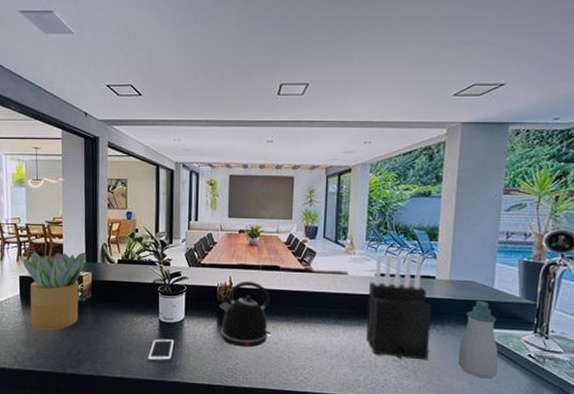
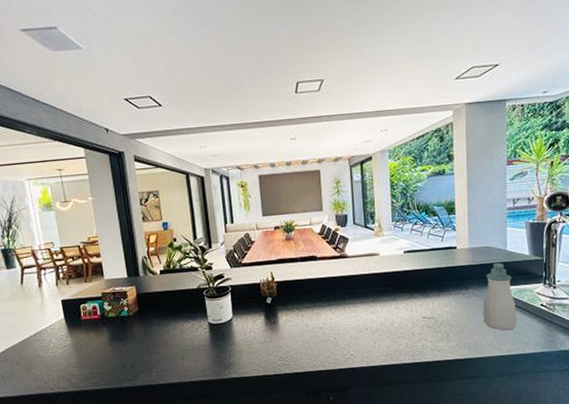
potted plant: present [22,251,87,330] -> none [62,268,128,350]
cell phone: present [147,338,175,363] -> none [202,339,227,364]
kettle: present [219,281,271,348] -> none [264,273,316,336]
knife block: present [366,254,433,361] -> none [399,230,458,325]

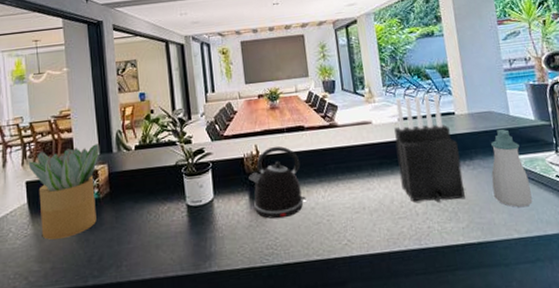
potted plant: none [62,268,128,350] -> present [28,144,100,240]
kettle: none [264,273,316,336] -> present [249,146,306,219]
knife block: none [399,230,458,325] -> present [394,95,465,202]

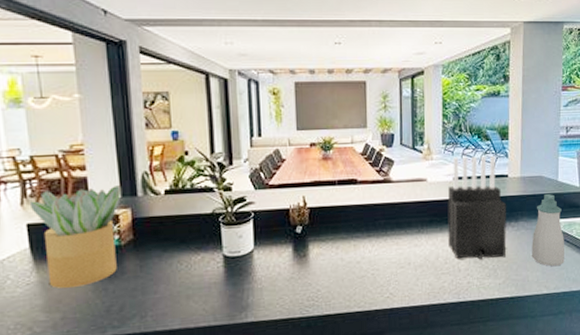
kettle: present [249,146,306,219] -> none [294,198,352,272]

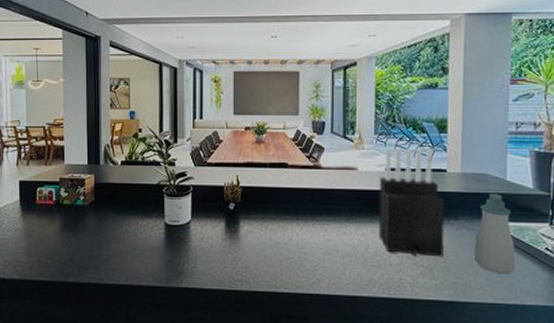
potted plant: present [29,185,122,288] -> none [22,154,89,237]

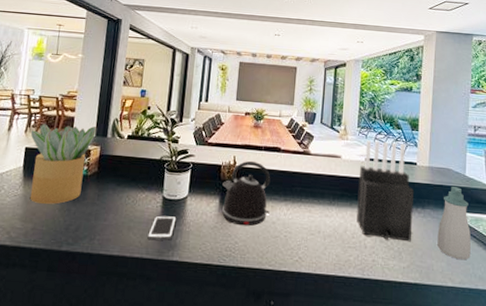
potted plant: none [22,154,89,237] -> present [30,122,97,204]
cell phone: none [153,242,182,268] -> present [147,215,177,241]
kettle: none [227,179,280,249] -> present [222,160,271,226]

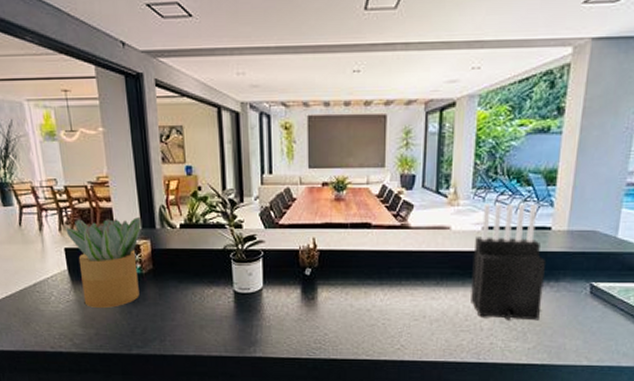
cell phone: present [147,215,177,241] -> none [223,311,254,338]
kettle: present [222,160,271,226] -> none [303,241,363,316]
soap bottle: present [437,187,471,261] -> none [572,253,618,337]

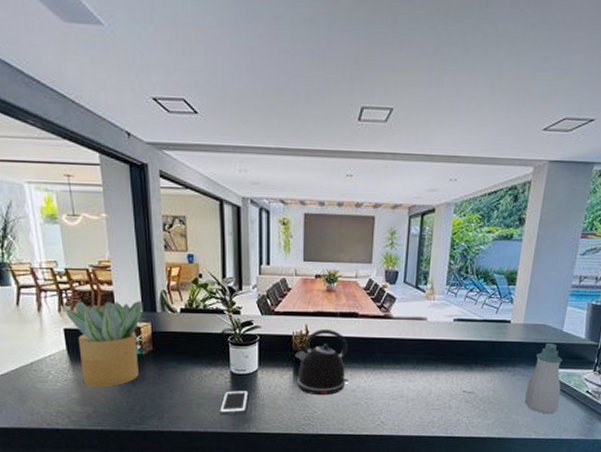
cell phone: none [223,311,254,338] -> present [220,391,249,415]
kettle: none [303,241,363,316] -> present [295,328,349,396]
knife block: present [471,203,547,321] -> none [442,299,506,400]
soap bottle: none [572,253,618,337] -> present [524,343,562,414]

